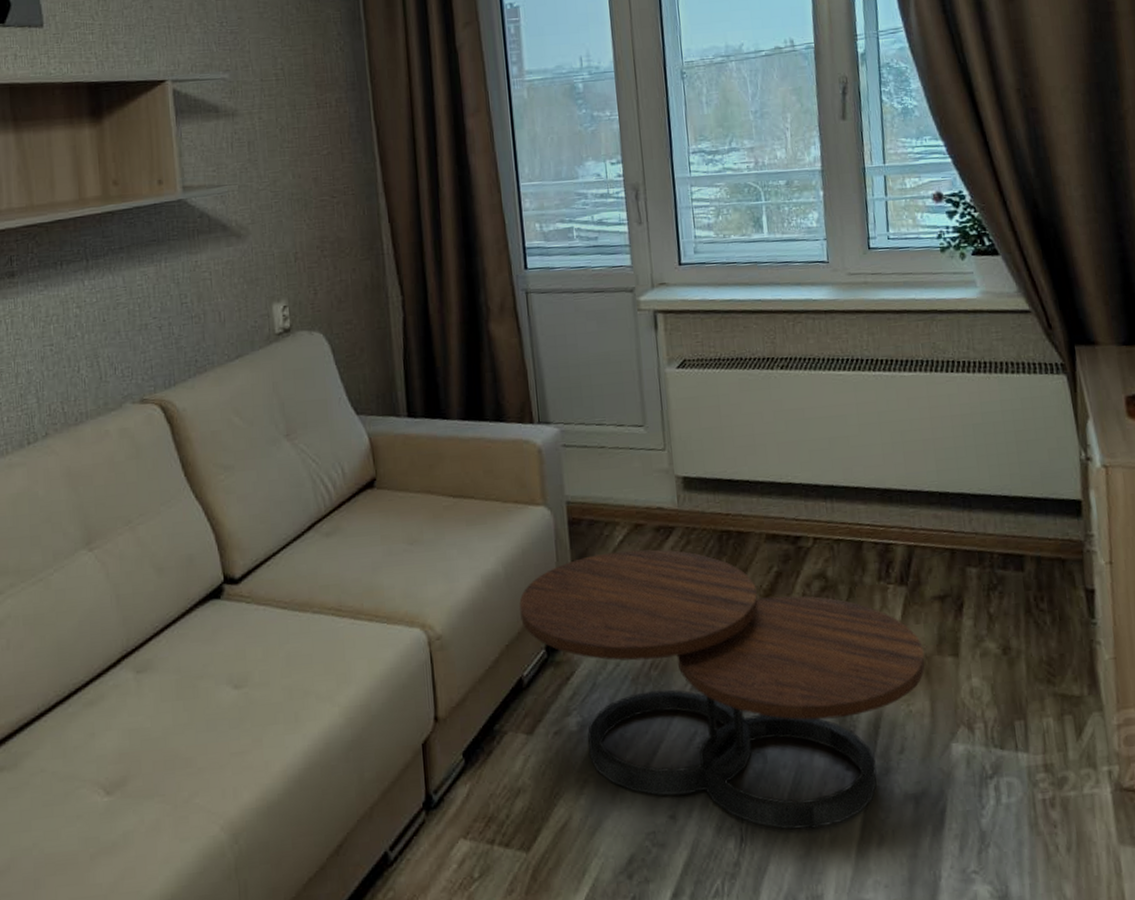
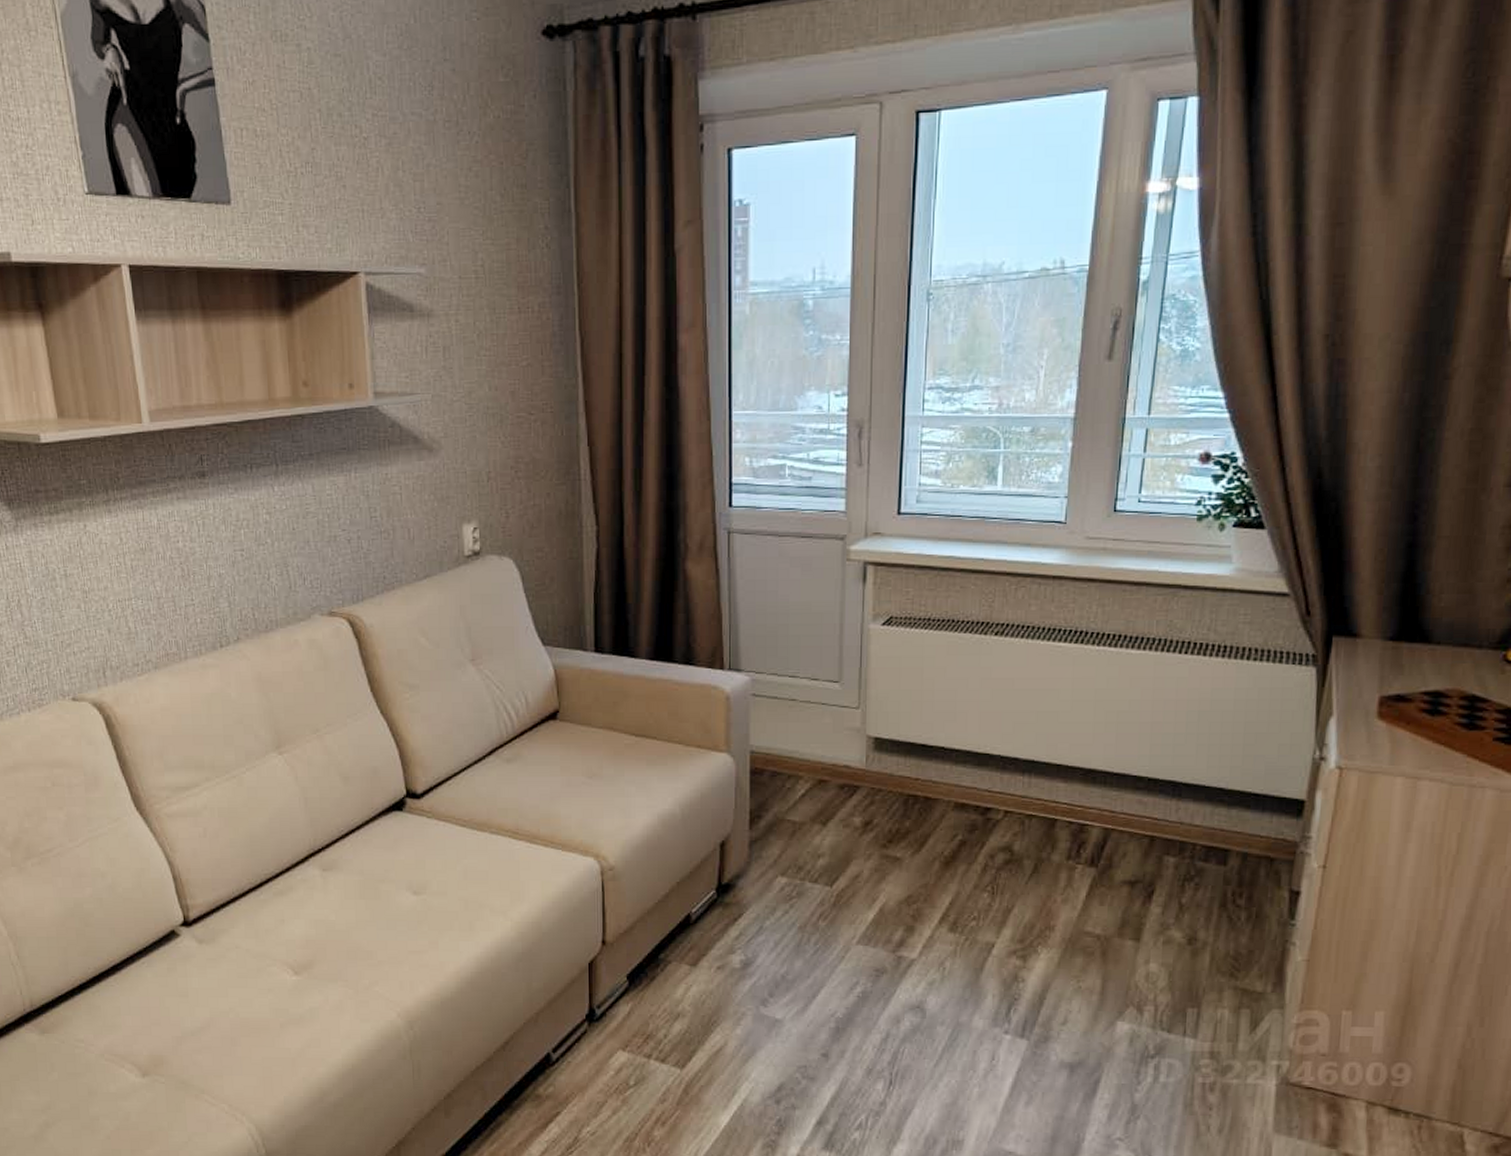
coffee table: present [519,549,925,830] -> none [694,805,1104,1082]

